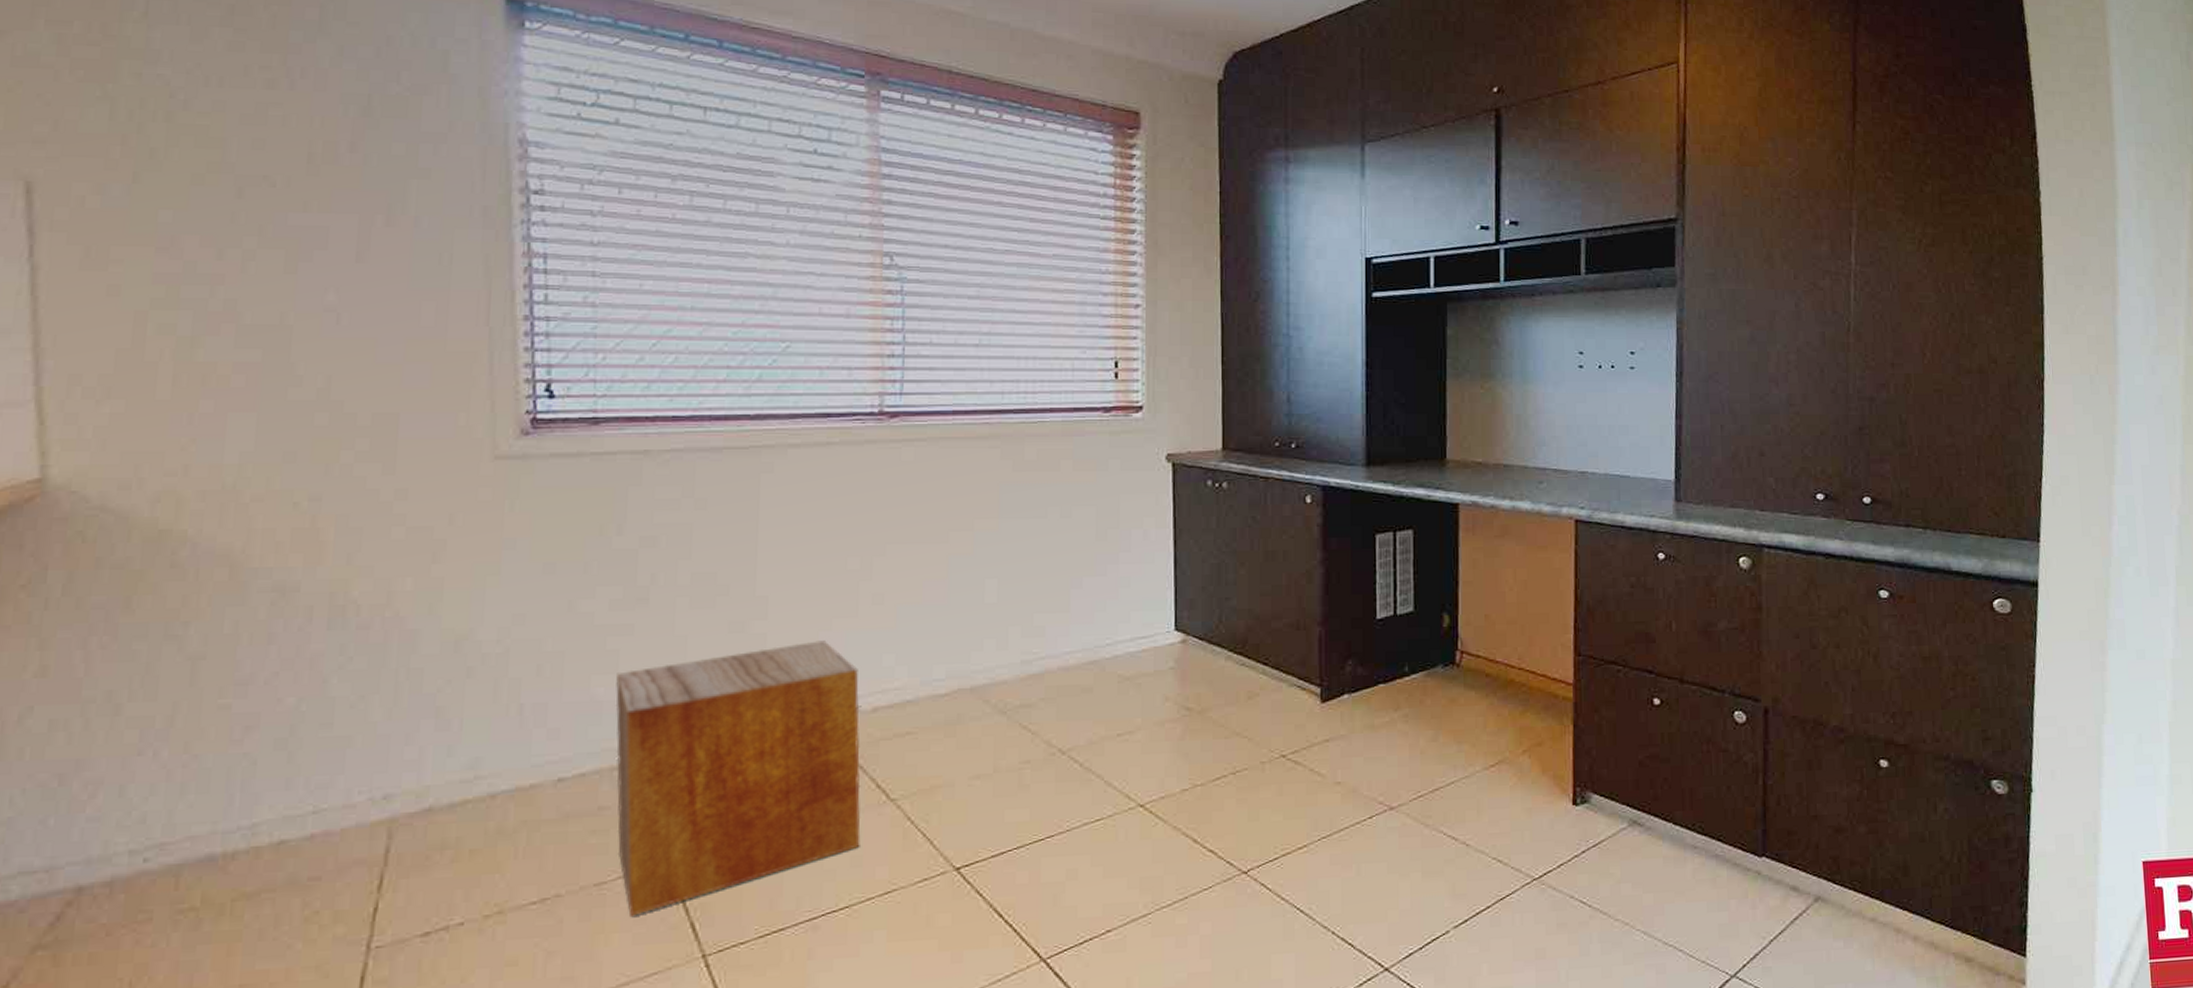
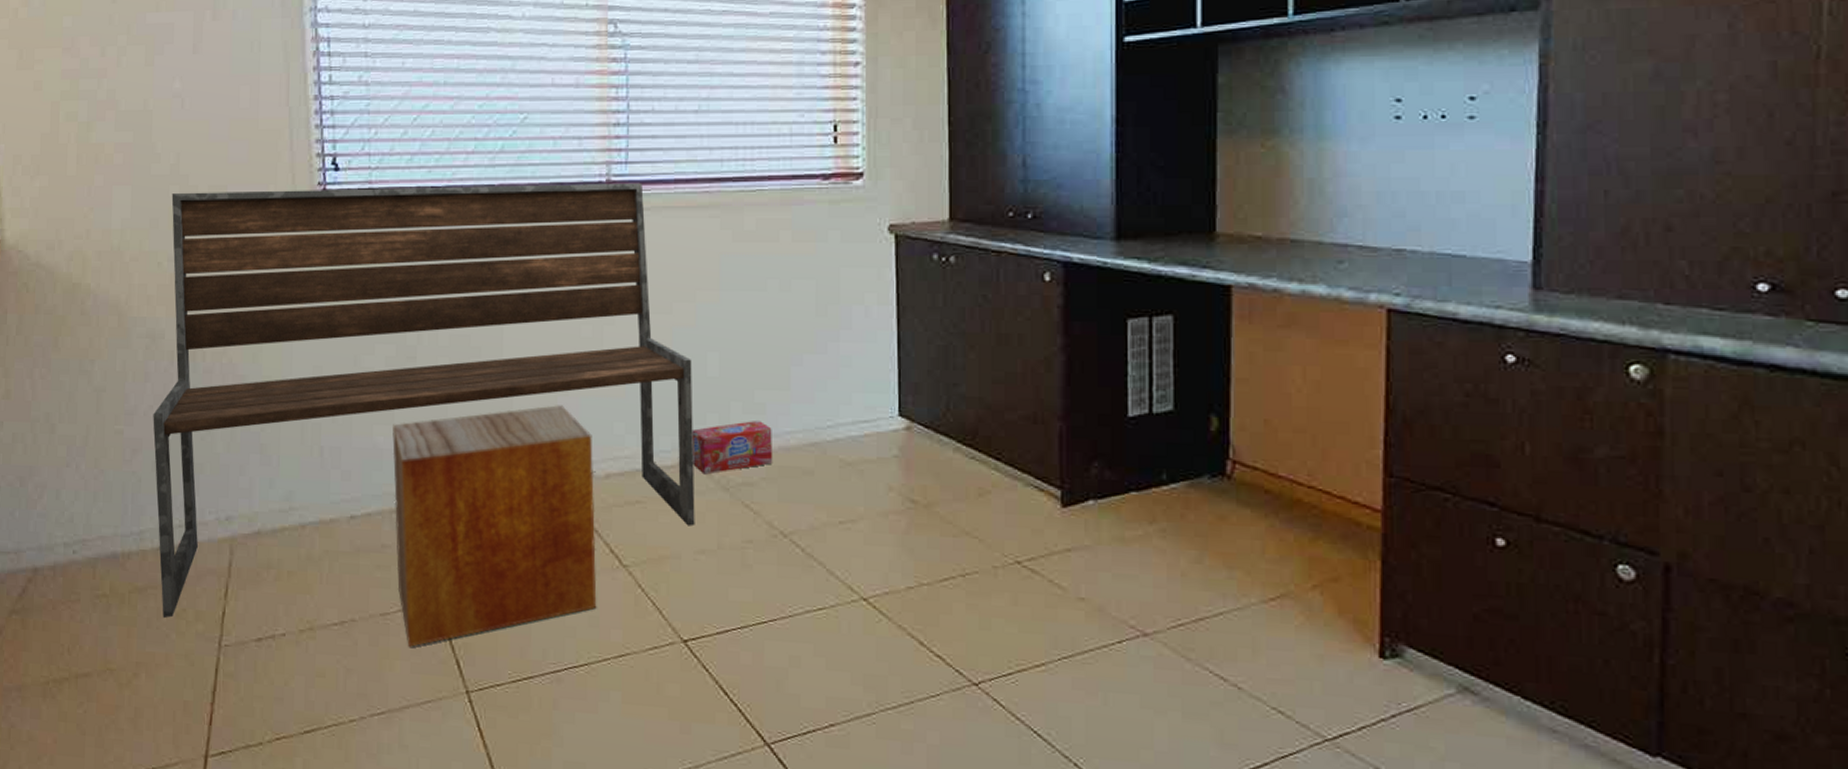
bench: none [277,413,971,926] -> present [153,182,695,619]
box: none [967,642,1052,700] -> present [691,420,773,475]

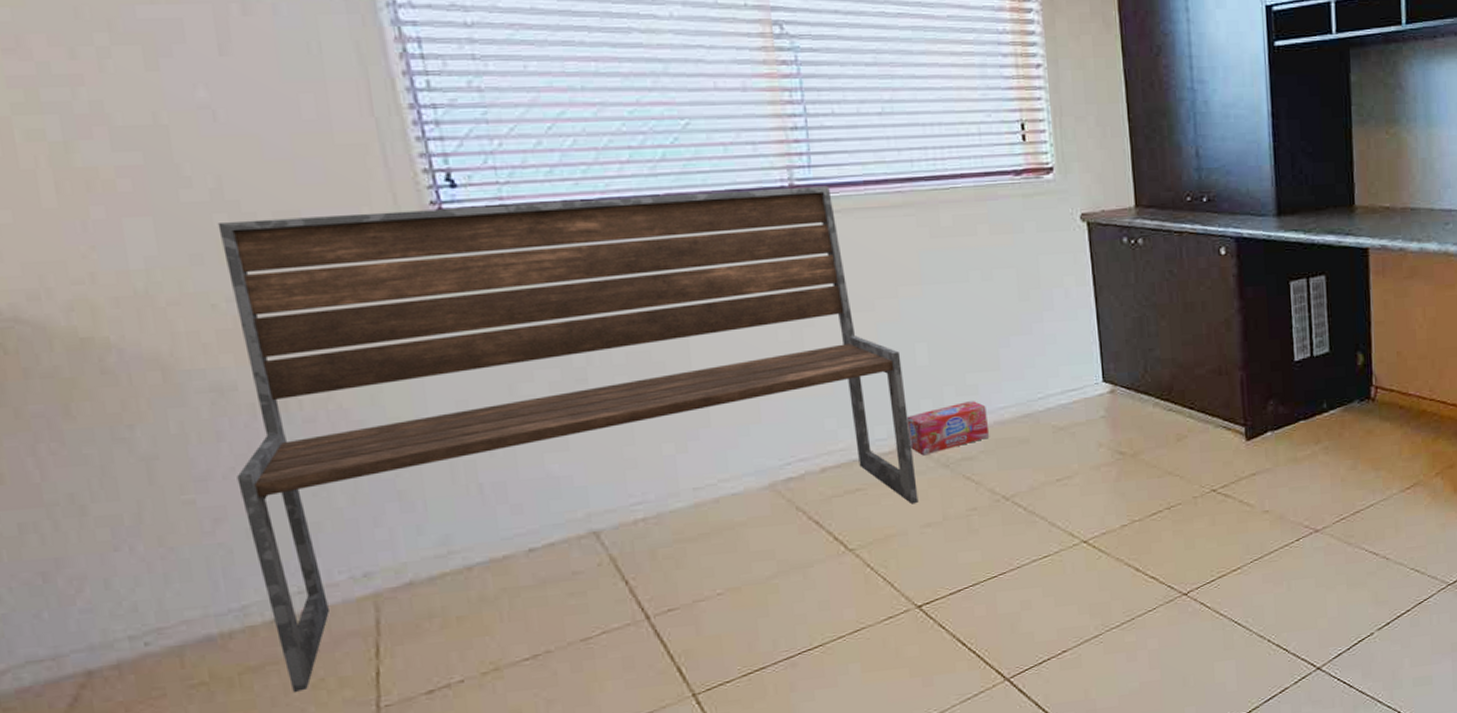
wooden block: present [392,405,597,647] -> none [568,409,826,665]

